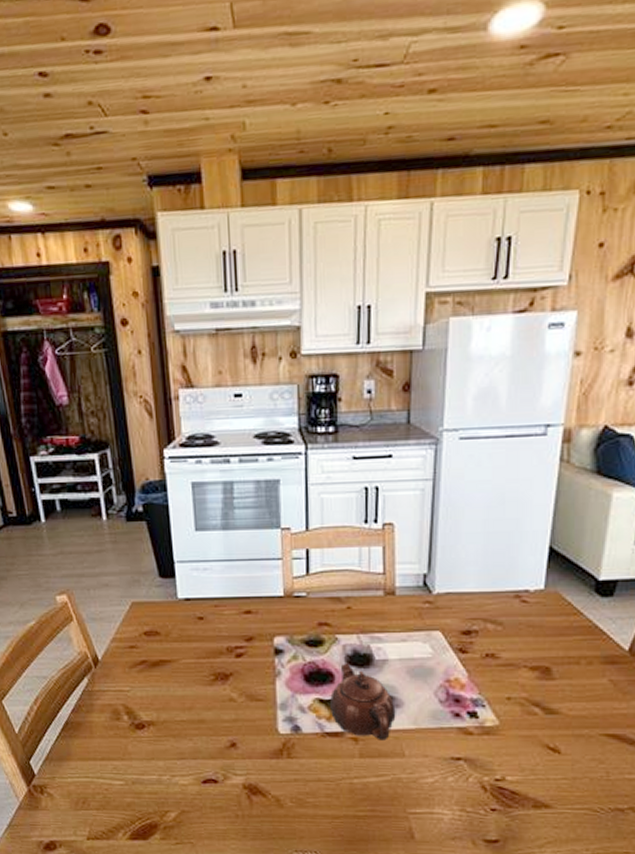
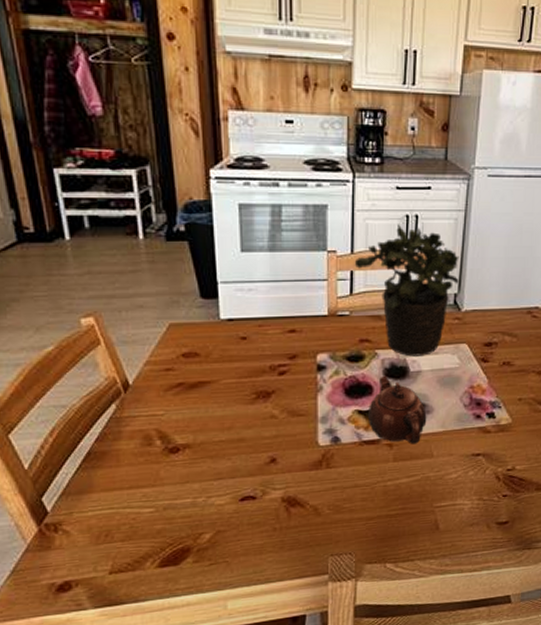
potted plant: none [309,497,429,643] -> present [354,224,460,357]

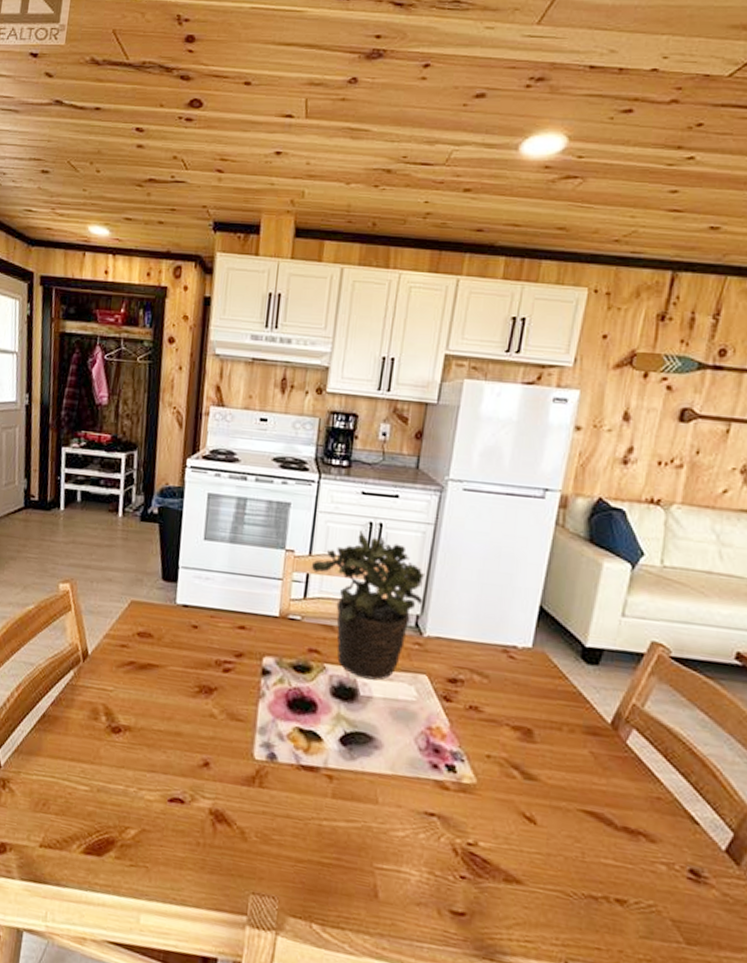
teapot: present [369,375,427,444] -> none [309,694,375,783]

